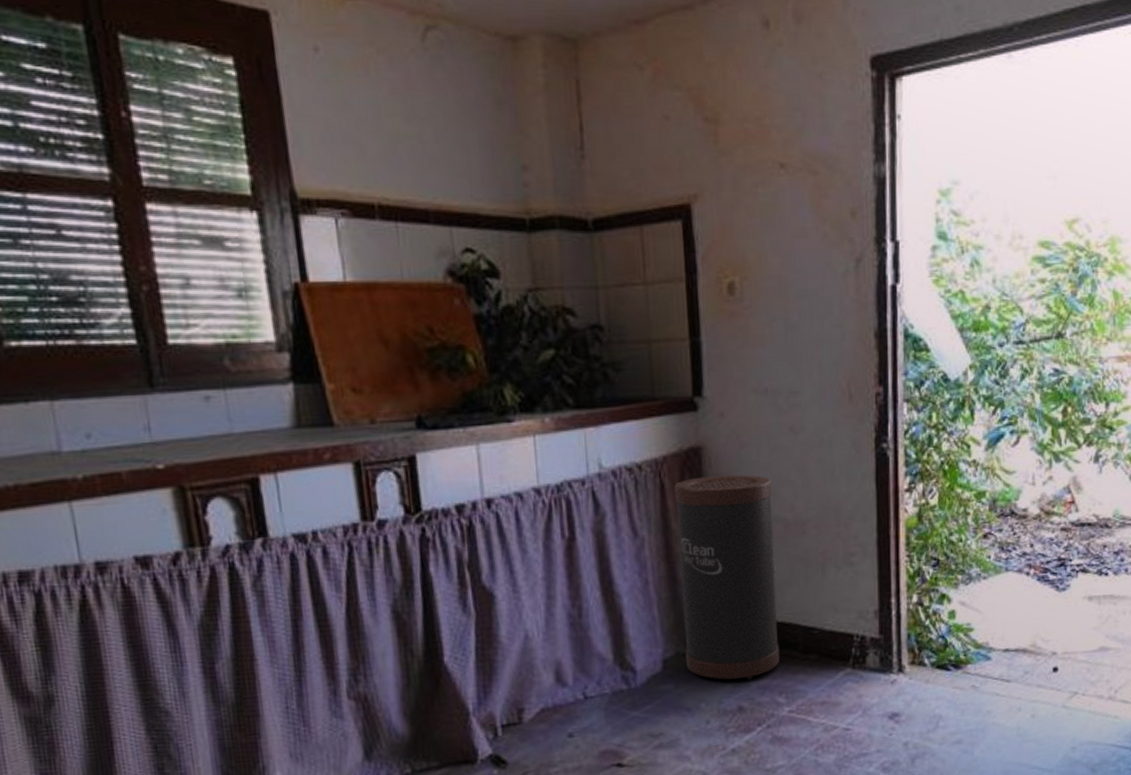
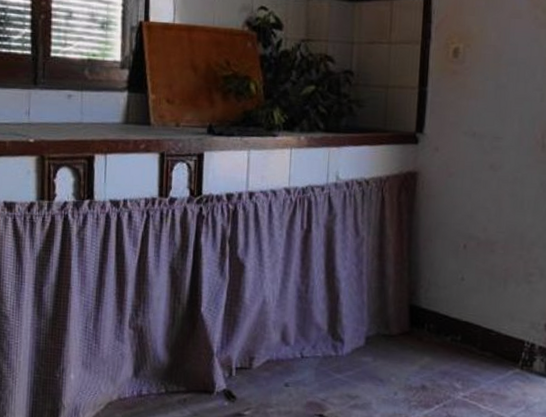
trash can: present [674,474,780,680] -> none [384,195,471,365]

